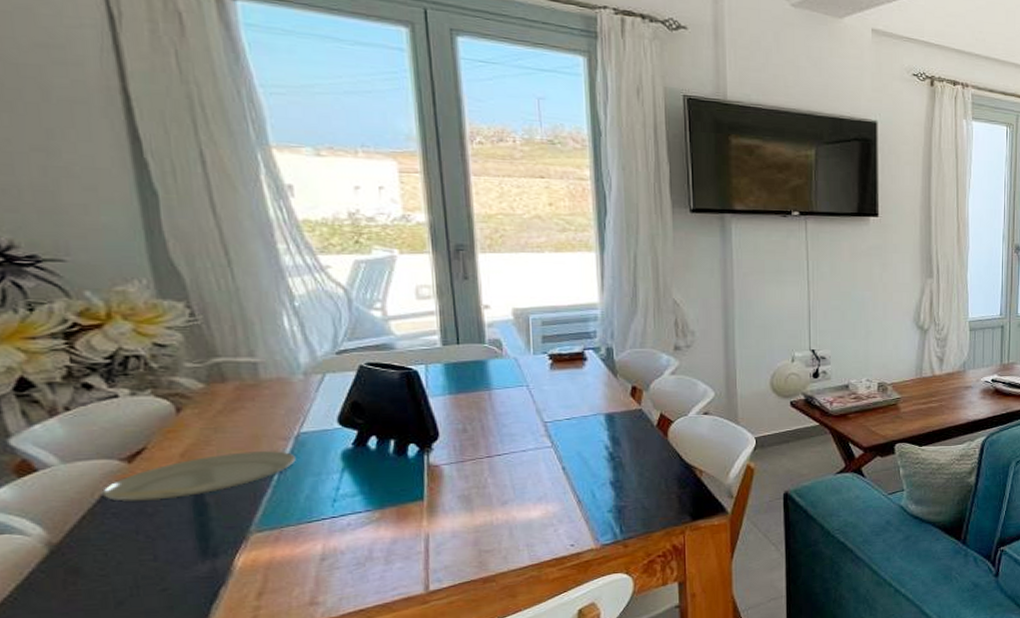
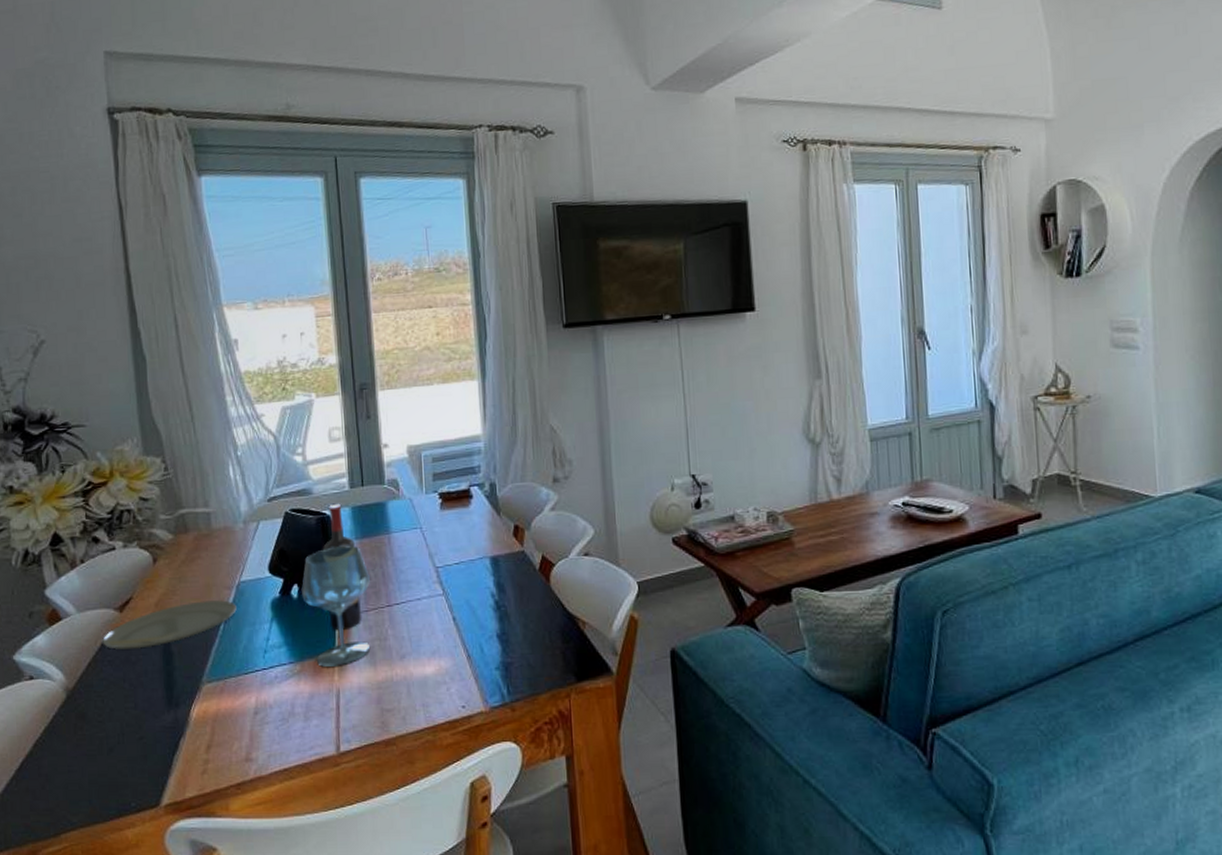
wine glass: none [381,401,467,514] -> present [302,546,371,667]
wine bottle: none [409,359,457,479] -> present [323,503,363,630]

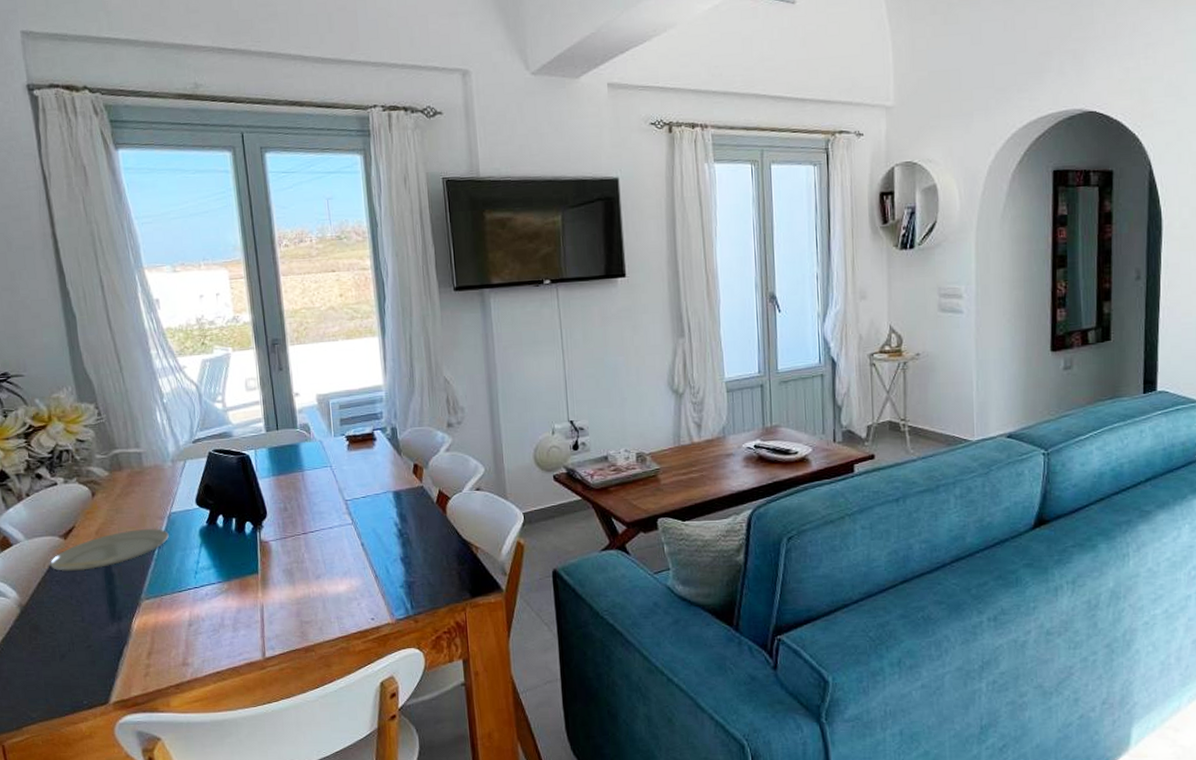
wine glass: present [302,546,371,667] -> none [226,482,290,586]
wine bottle: present [323,503,363,630] -> none [244,445,281,554]

